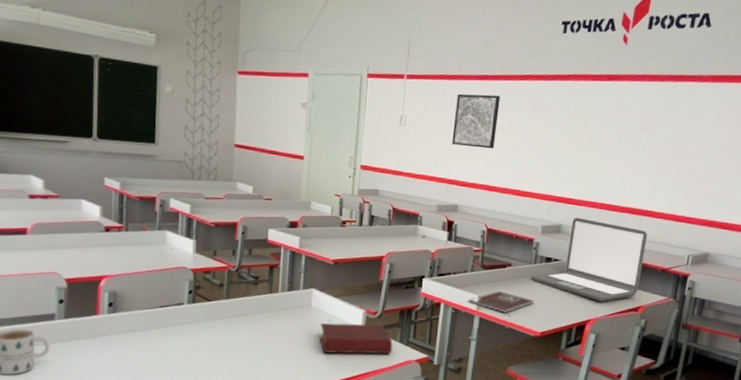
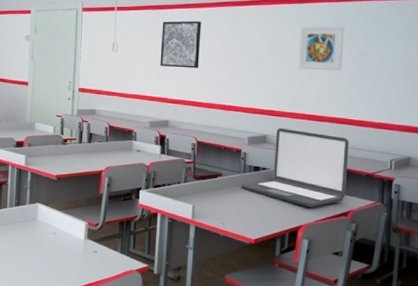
book: present [319,323,393,355] -> none [45,235,114,266]
book: present [468,291,534,313] -> none [183,200,246,221]
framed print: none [601,107,656,158] -> present [298,26,345,70]

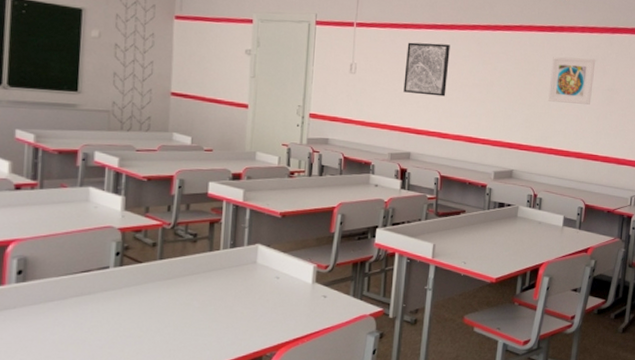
laptop: present [241,127,349,207] -> none [484,162,593,244]

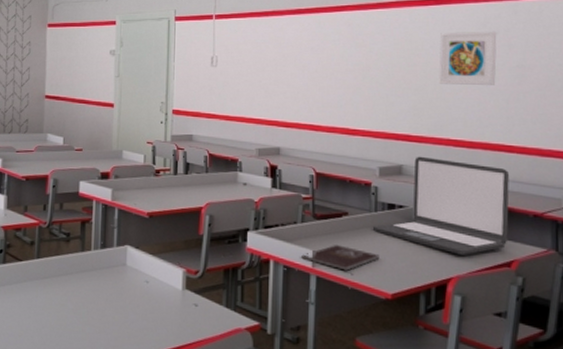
wall art: present [403,42,450,97] -> none [268,29,317,85]
book: none [423,239,489,260] -> present [301,245,380,271]
laptop: none [484,162,593,244] -> present [372,156,509,255]

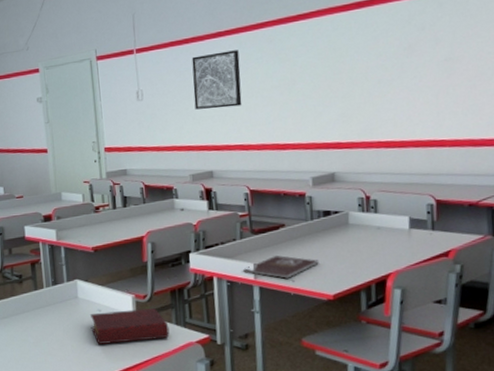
book: none [135,284,218,322] -> present [90,308,170,344]
wall art: none [268,29,317,85] -> present [192,50,242,110]
laptop: present [372,156,509,255] -> none [309,161,445,251]
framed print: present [439,31,497,85] -> none [364,27,424,88]

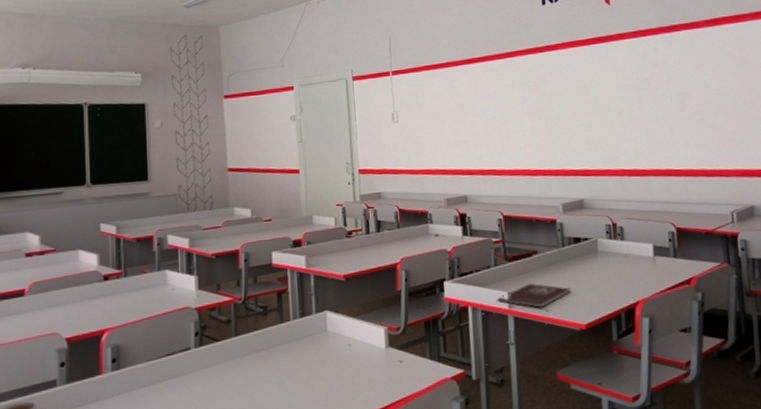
book: present [90,308,170,344] -> none [340,342,424,383]
wall art: present [192,50,242,110] -> none [446,76,495,133]

